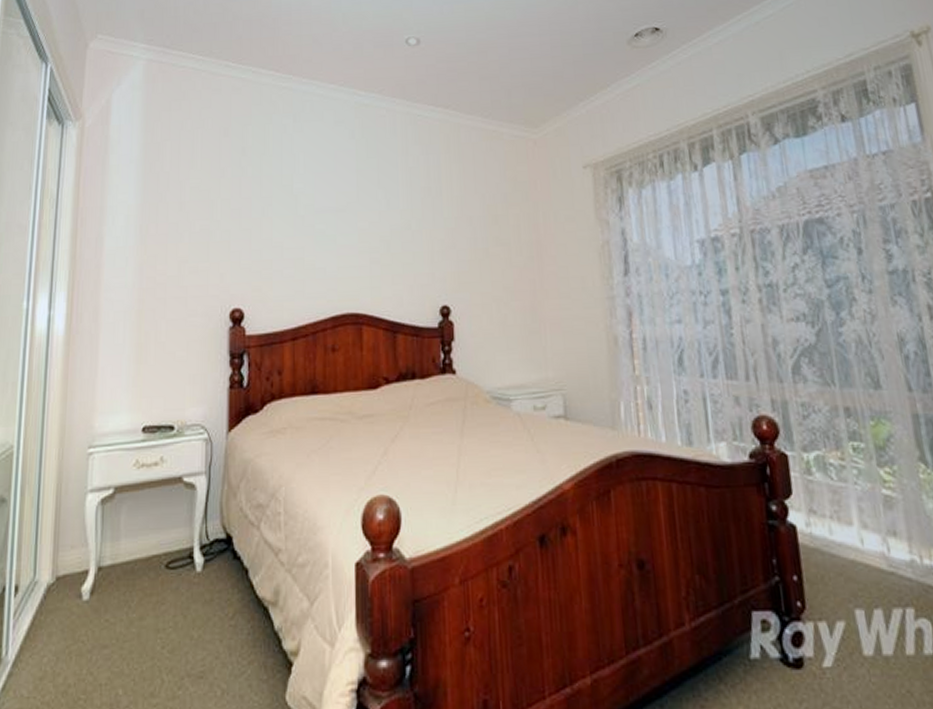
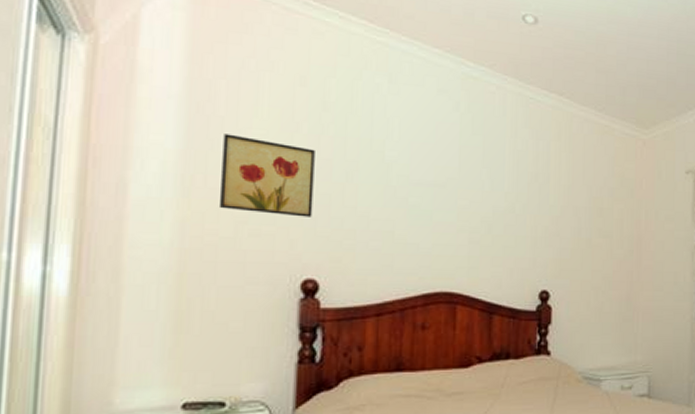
wall art: none [166,186,237,253] -> present [218,134,315,217]

